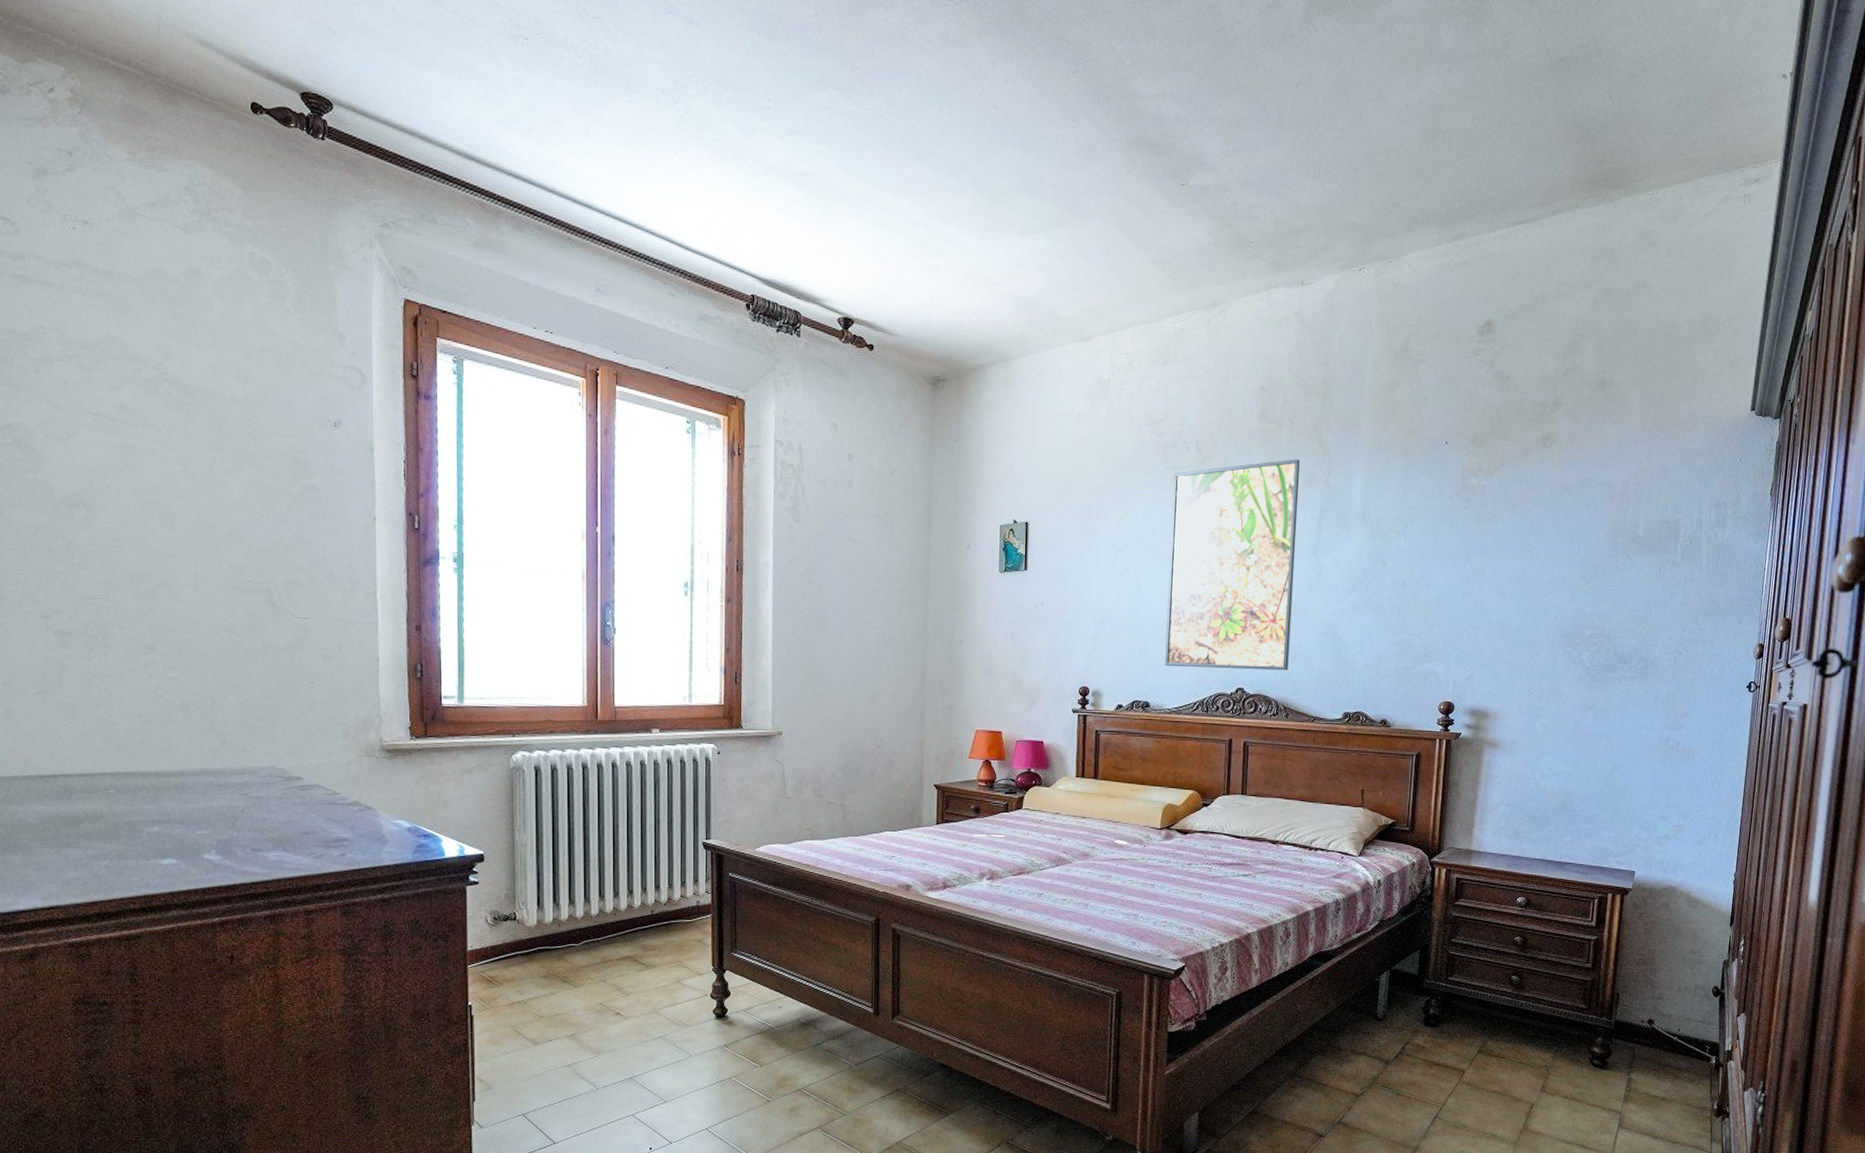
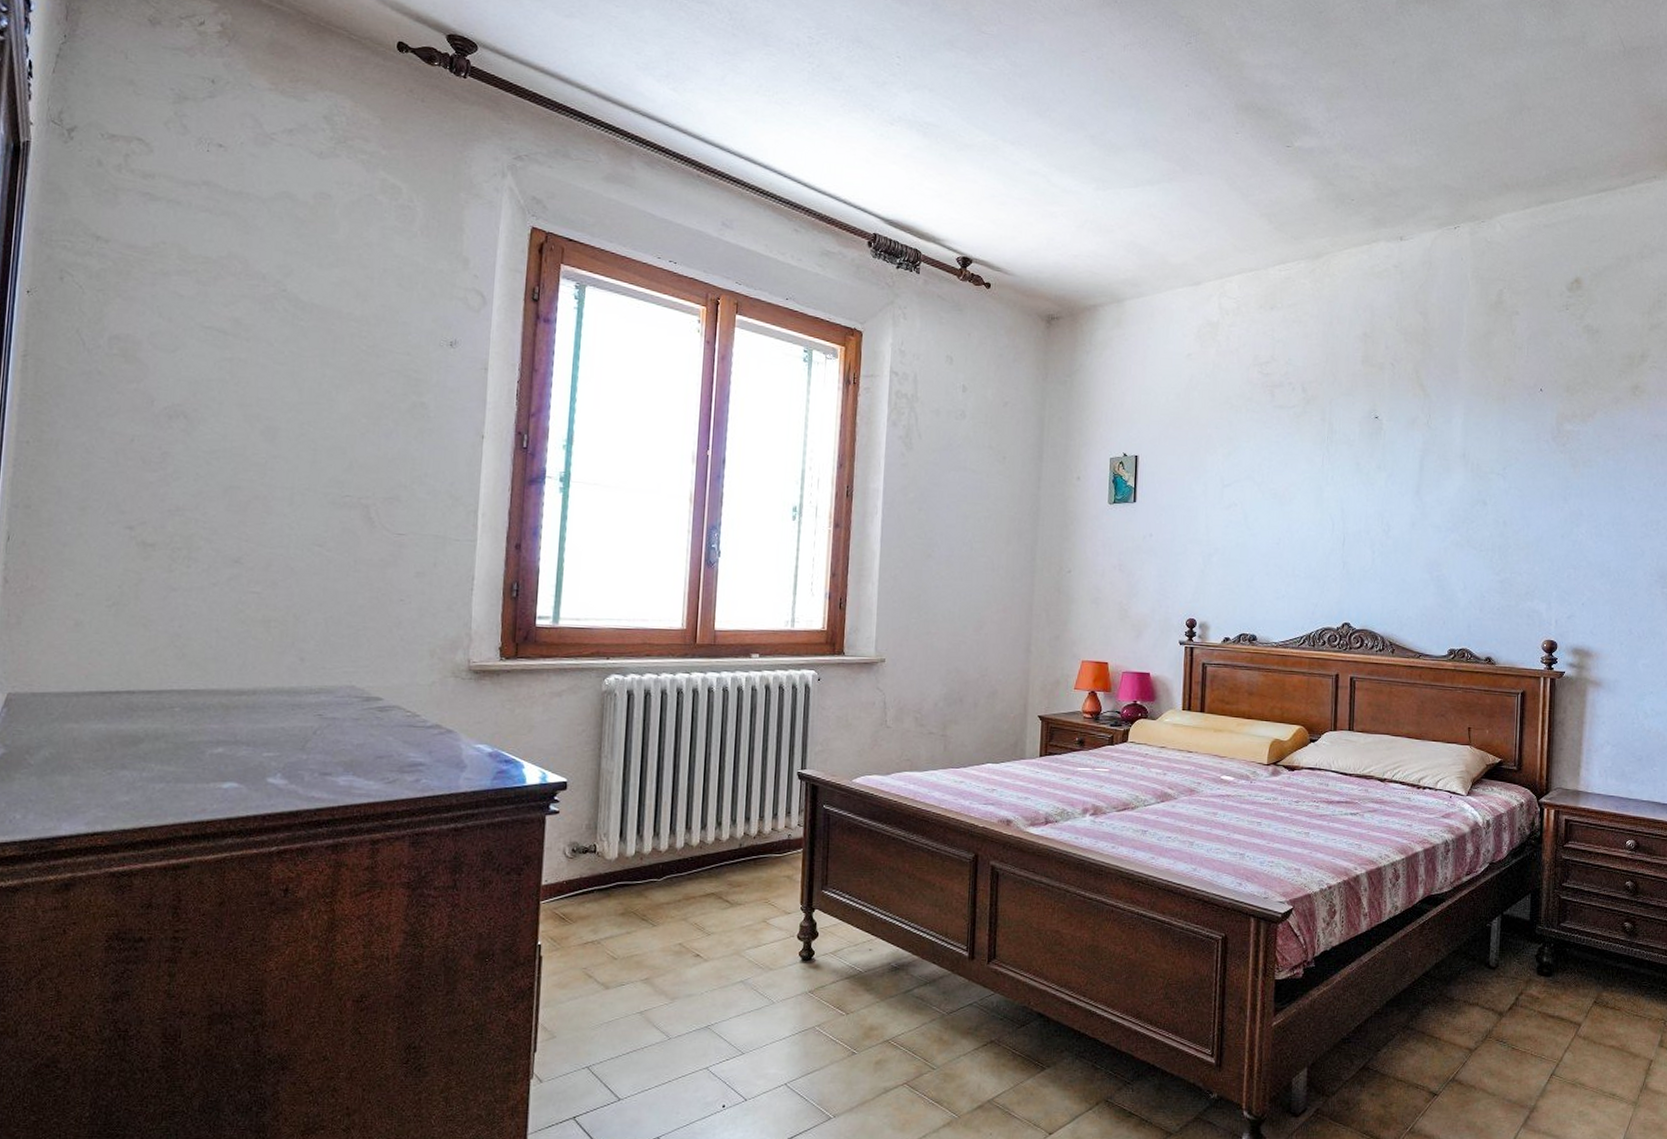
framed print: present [1165,459,1301,671] -> none [1271,401,1402,607]

